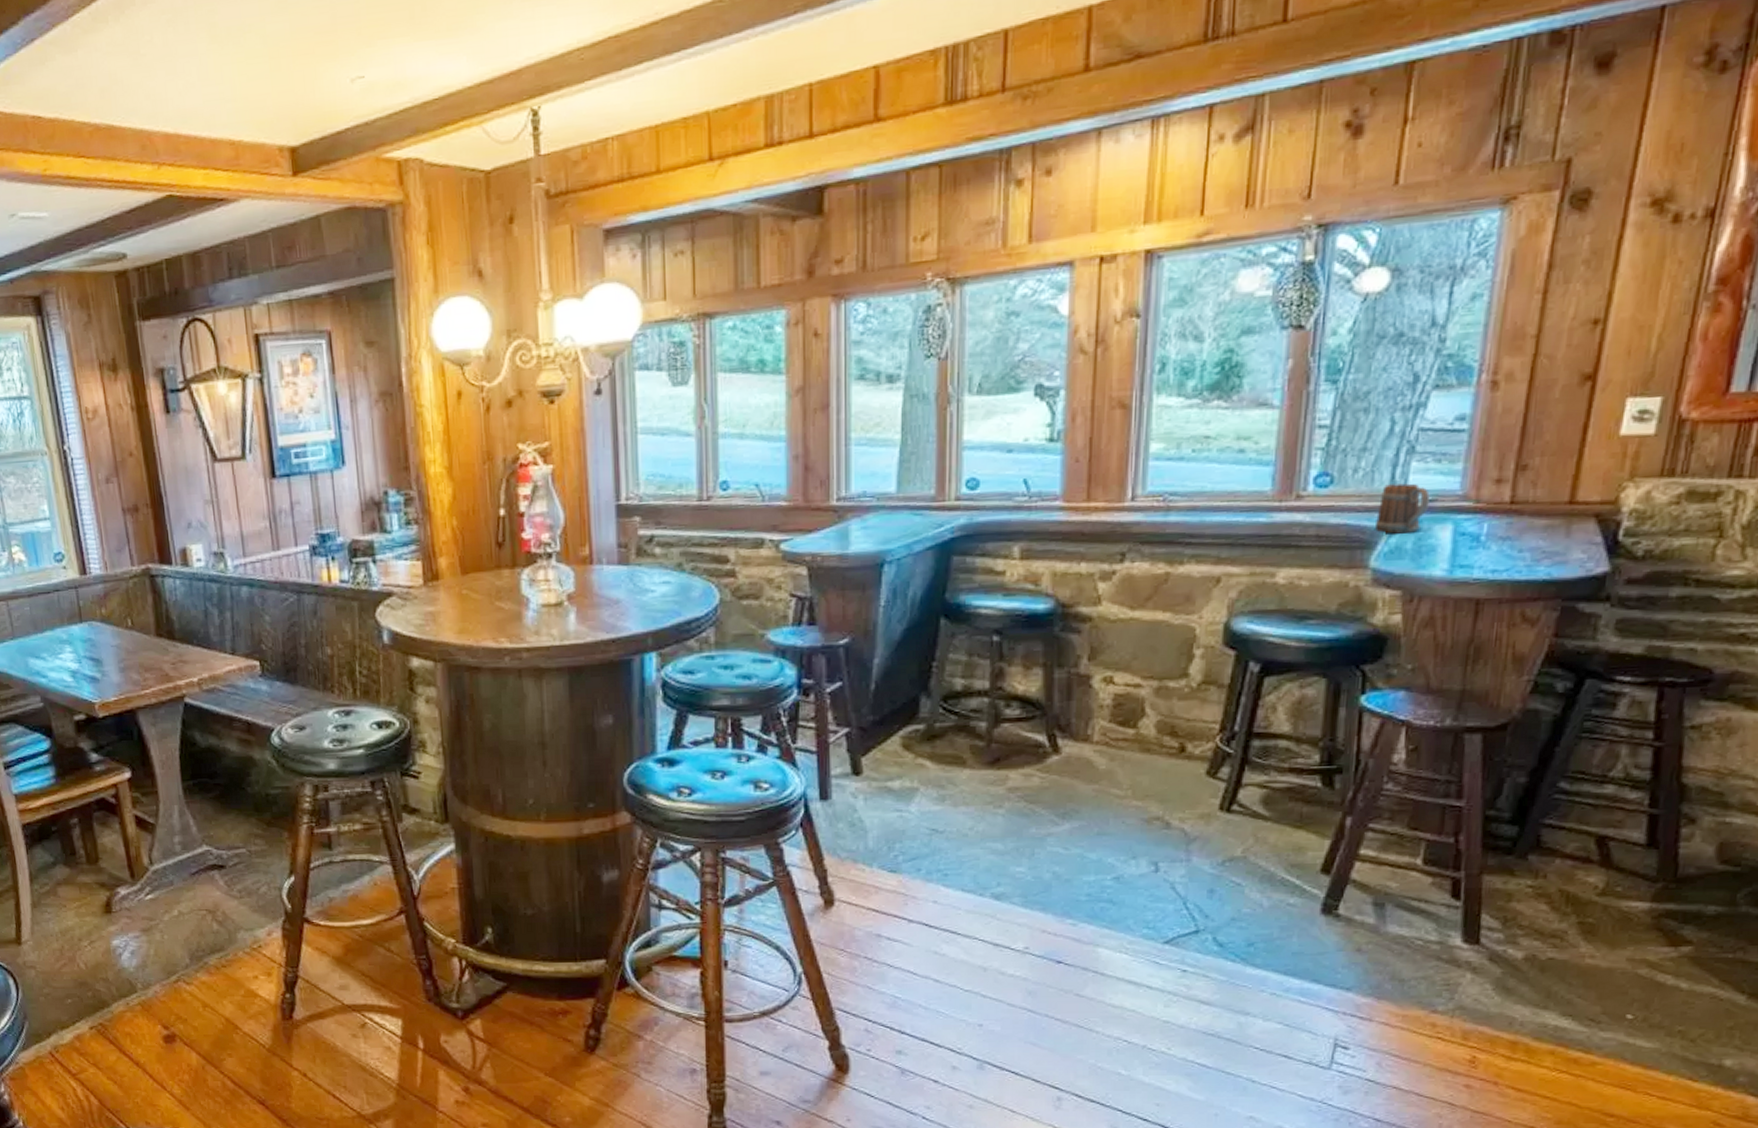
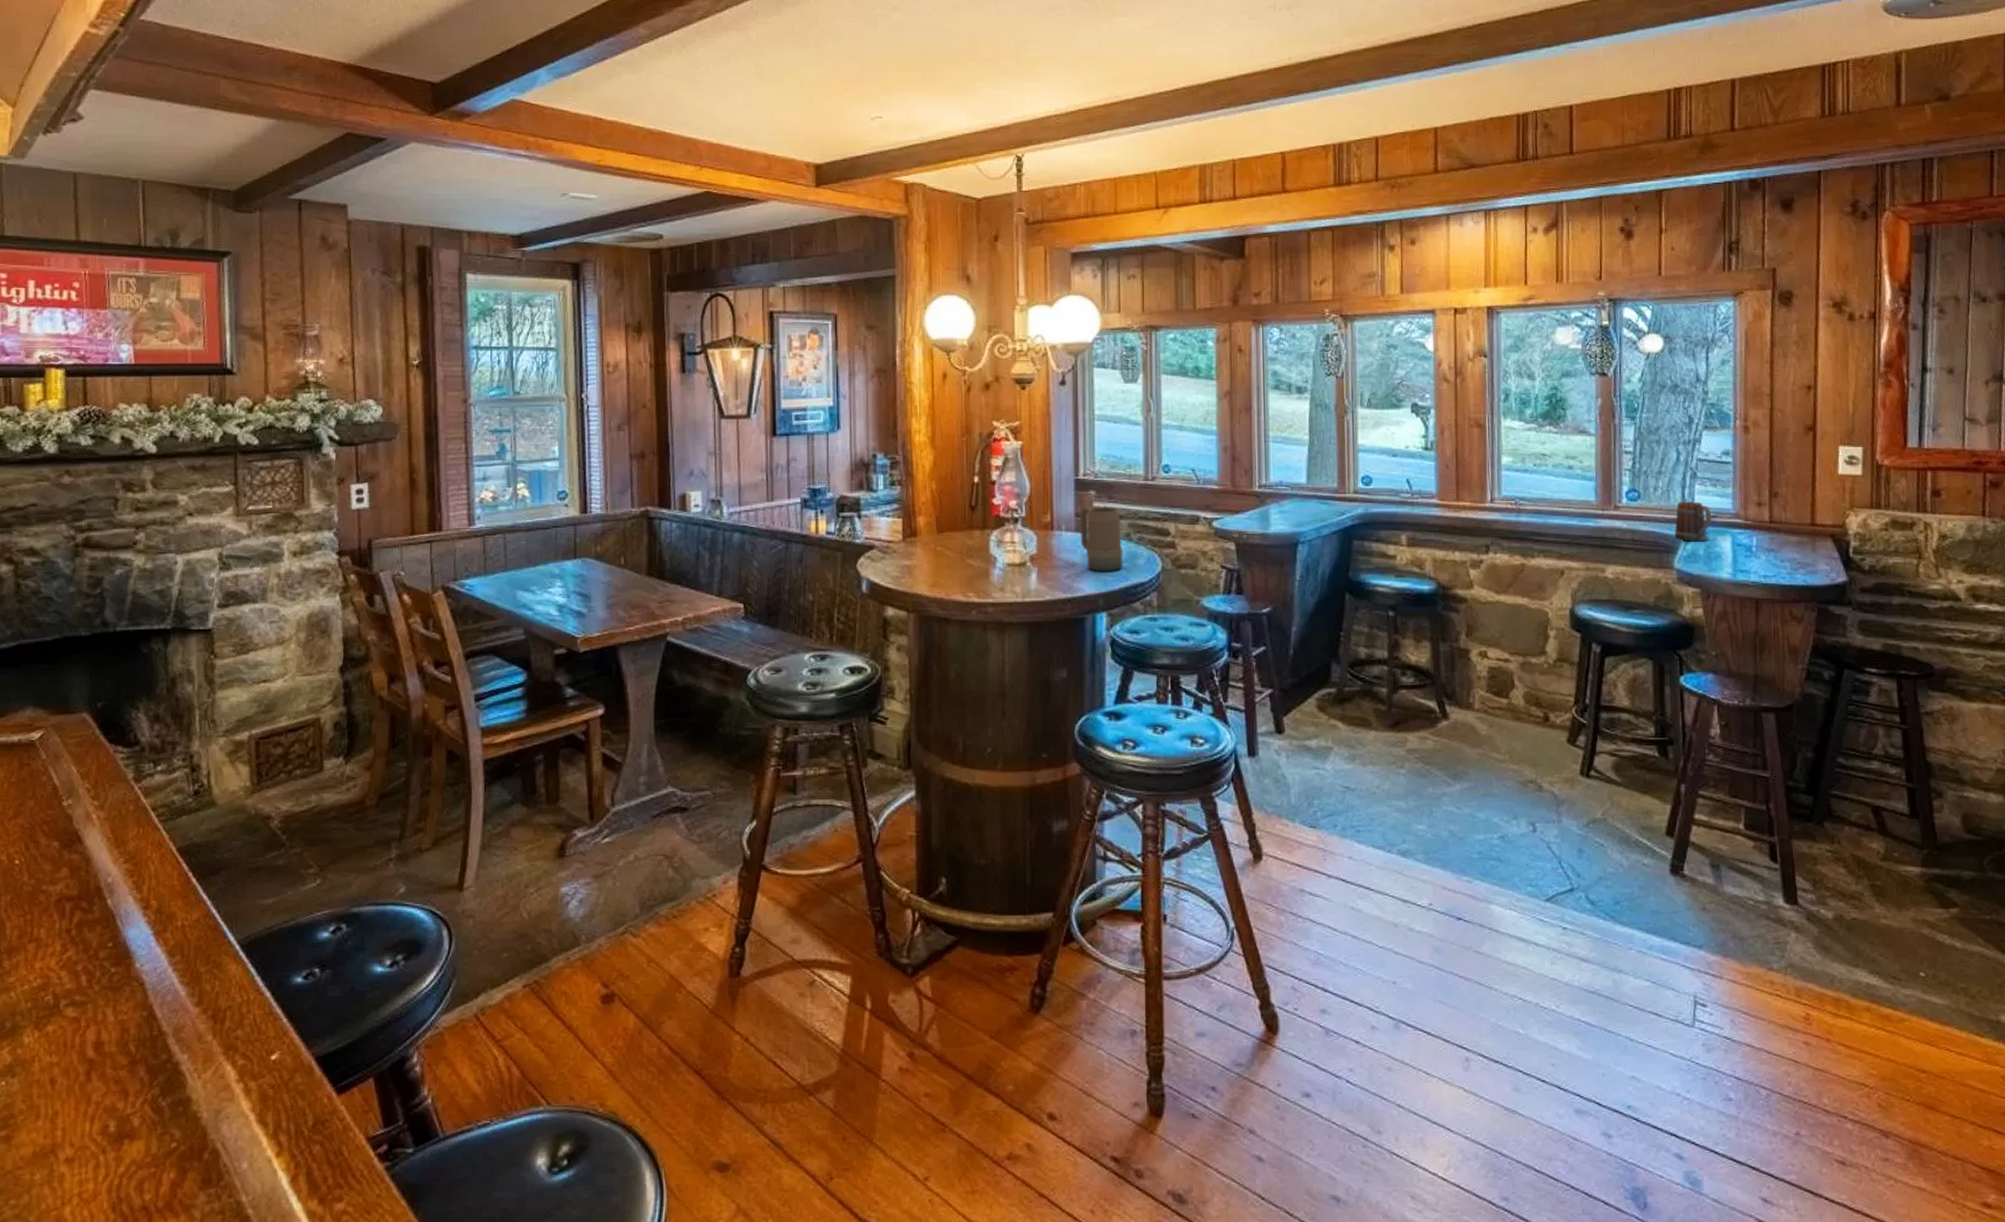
beer mug: none [622,534,675,608] -> present [1079,505,1123,571]

